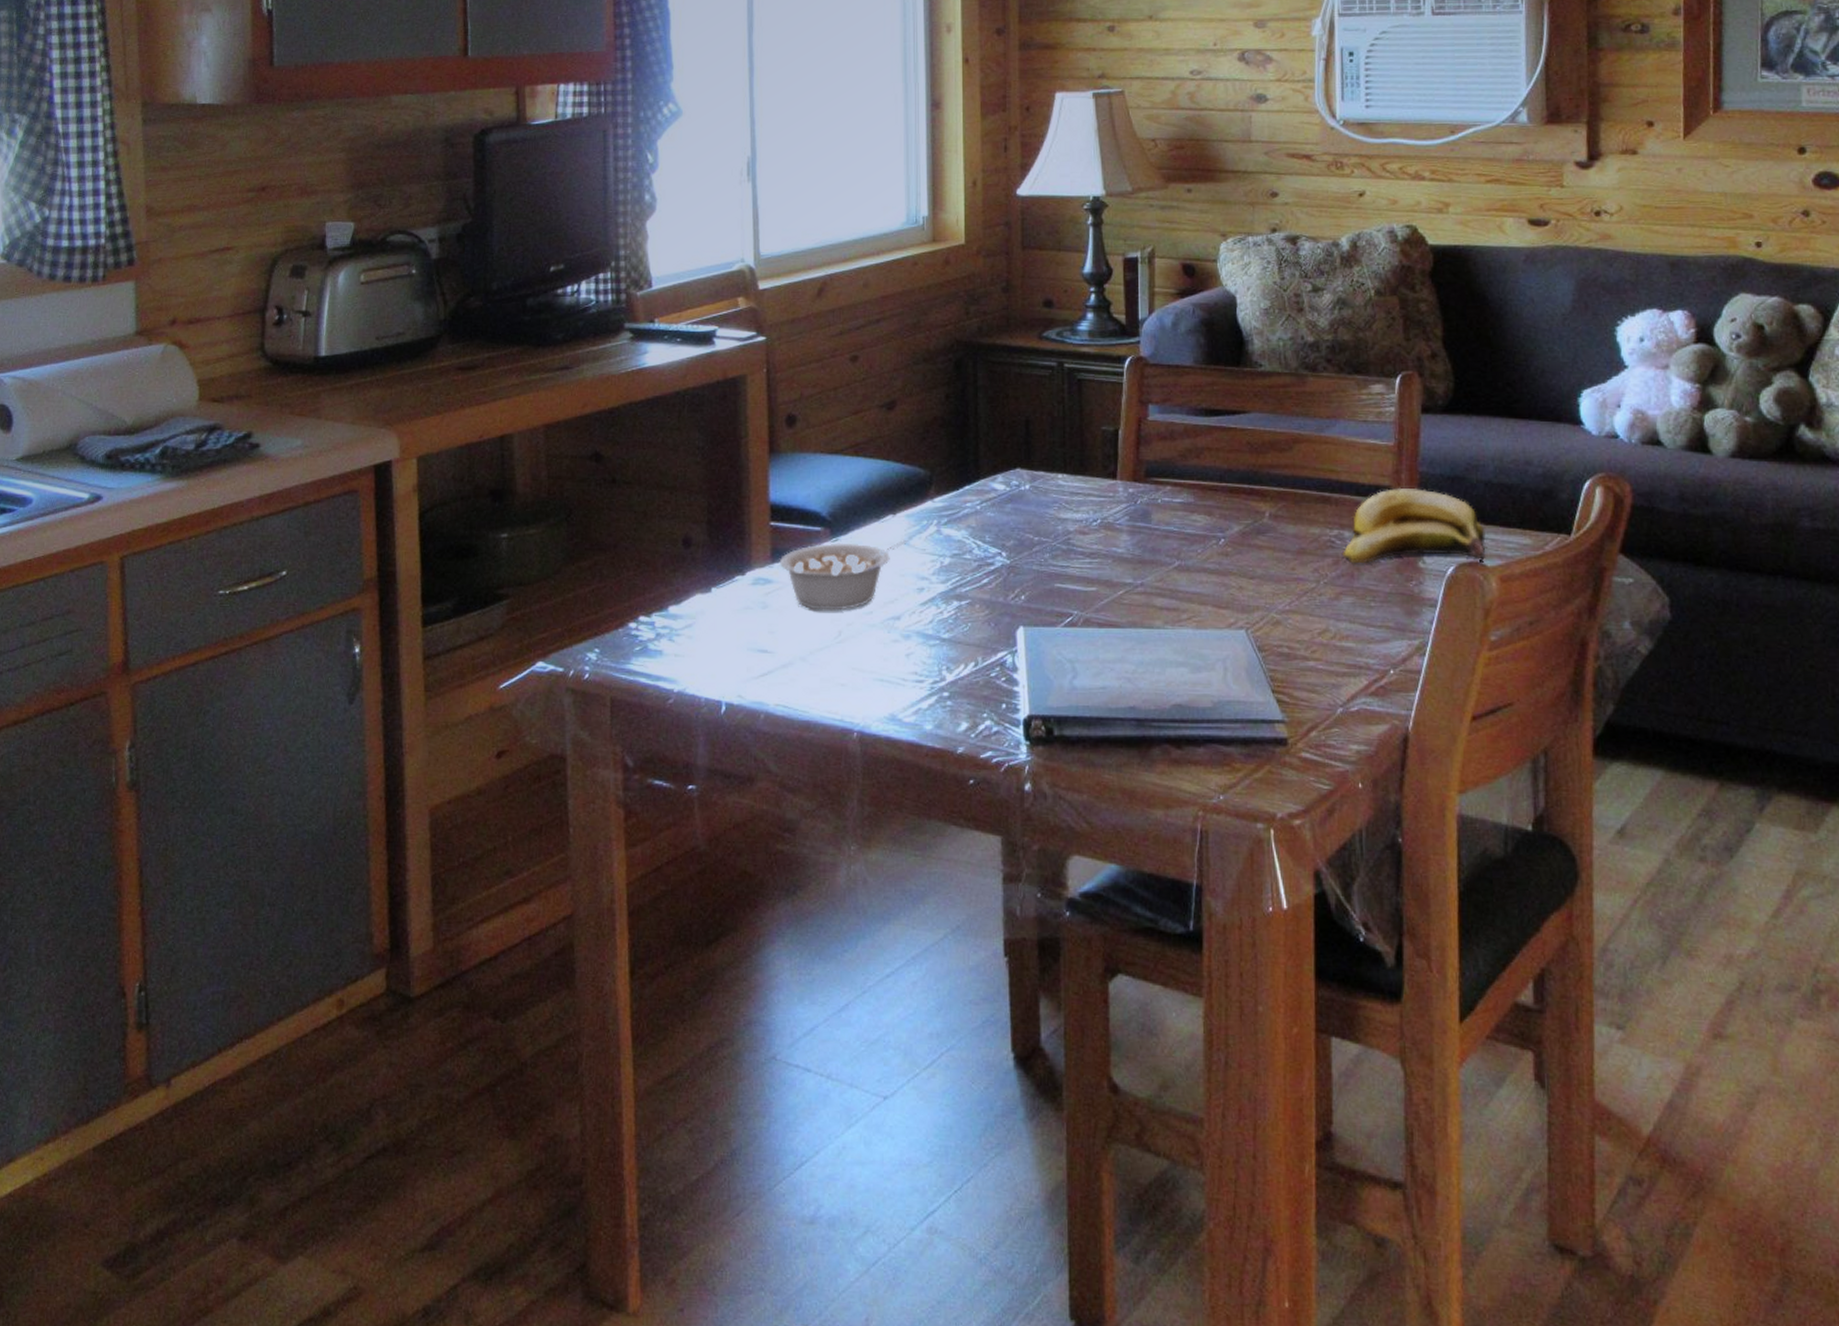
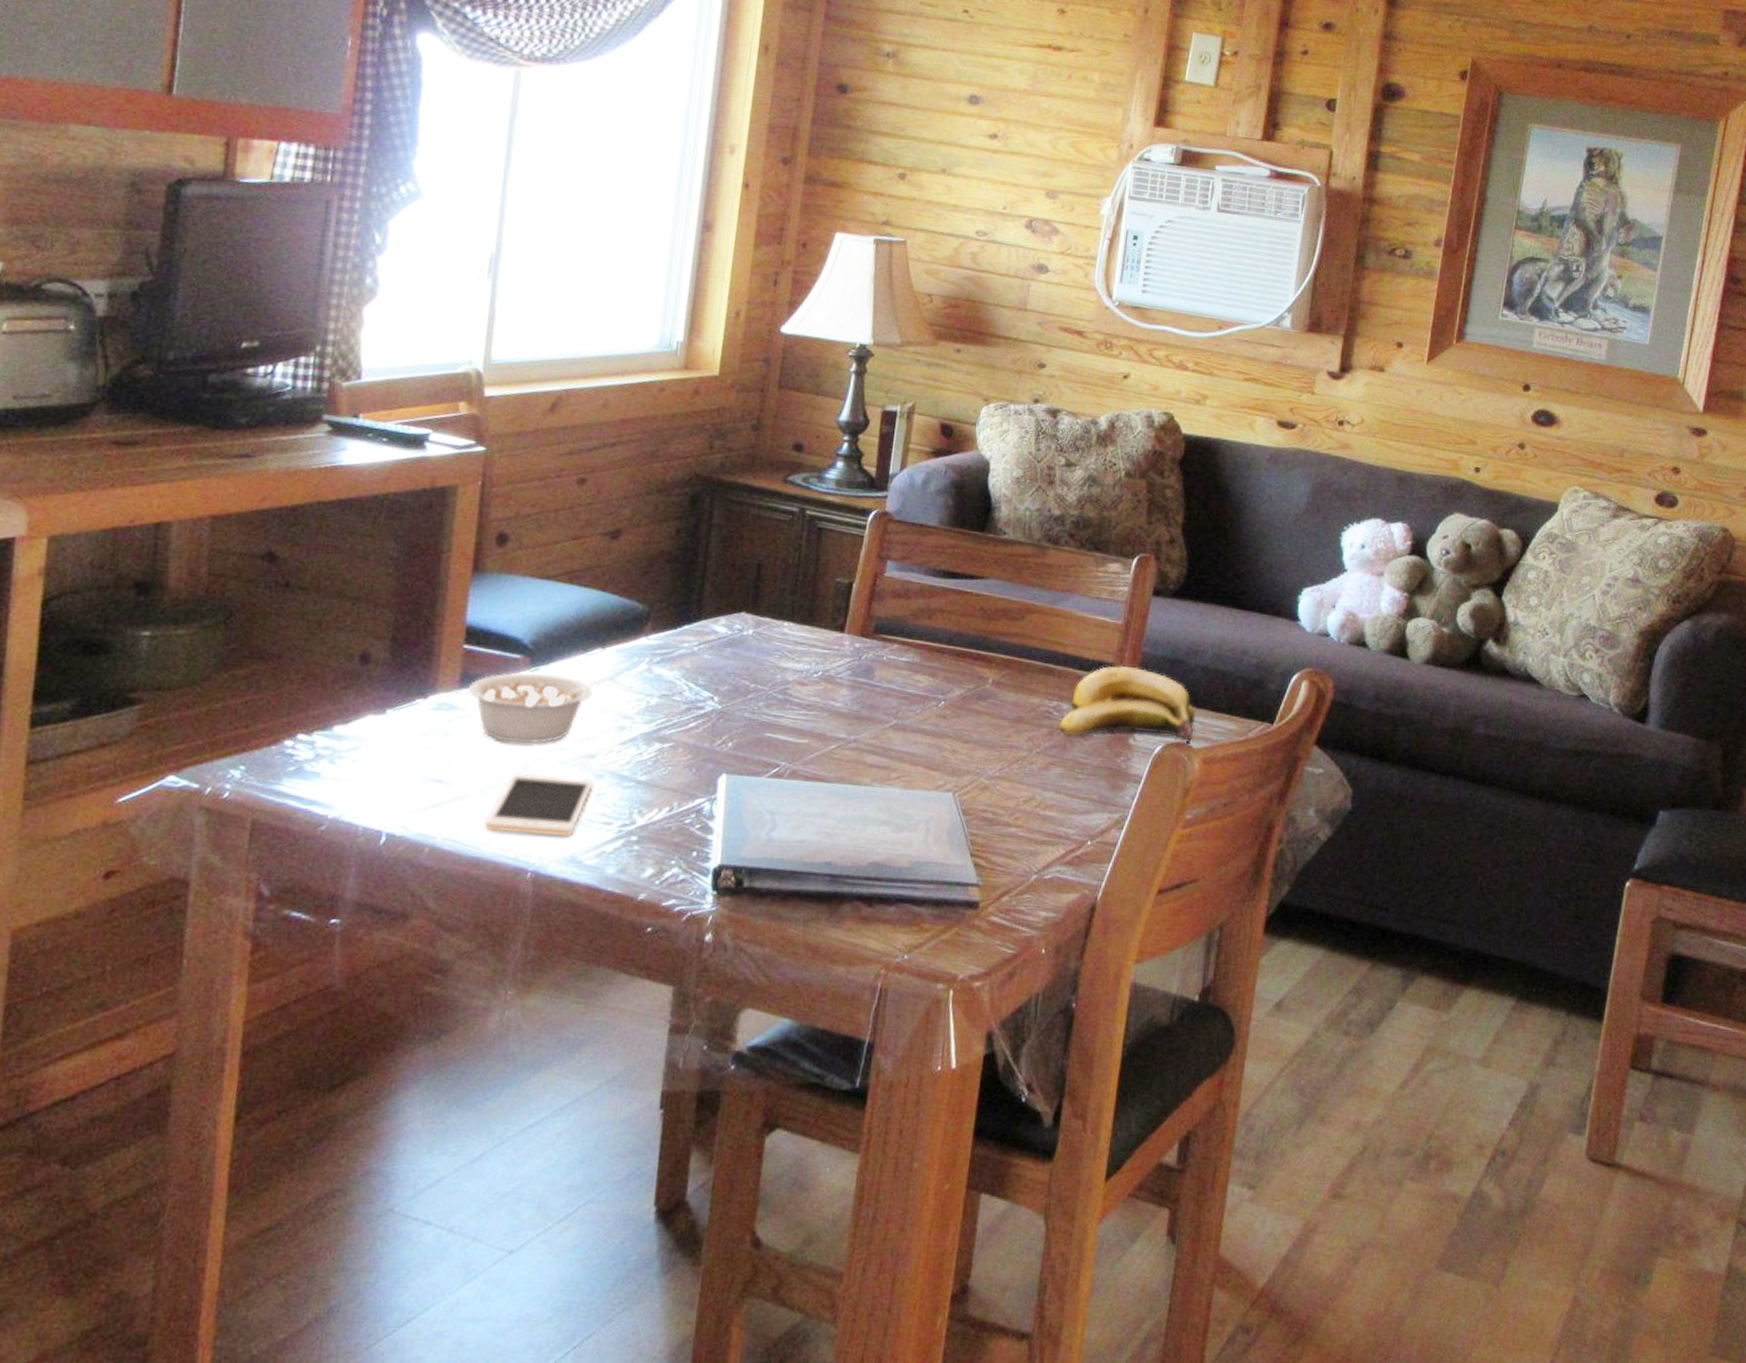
cell phone: none [809,639,902,696] -> present [484,773,594,836]

